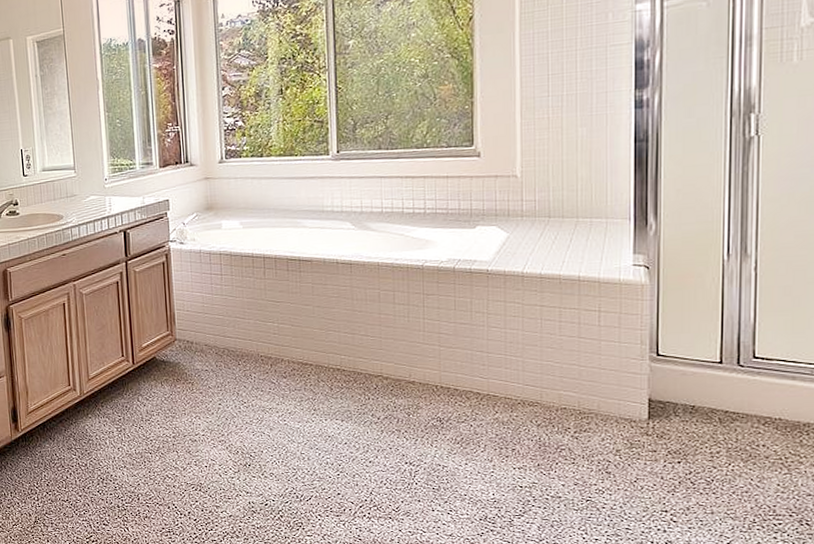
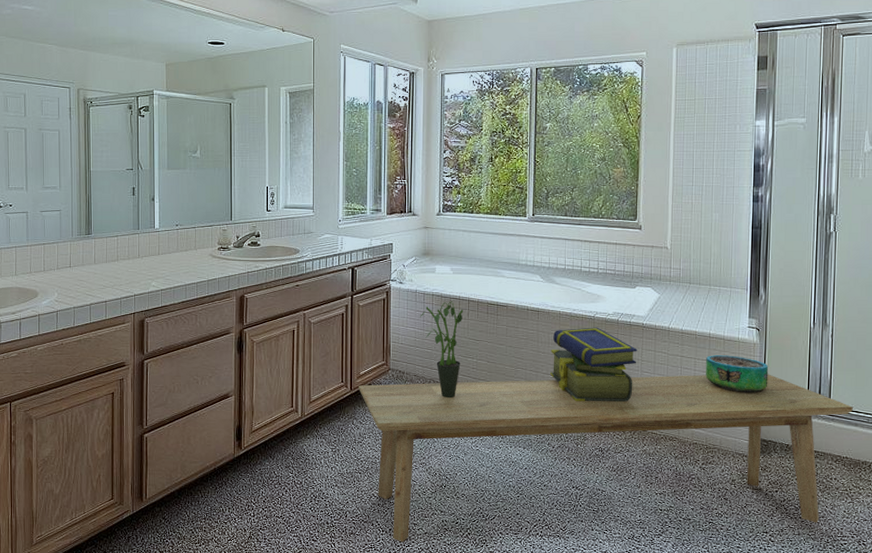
bench: none [142,321,789,526] -> present [359,374,853,543]
potted plant: none [207,258,259,369] -> present [420,300,464,399]
stack of books: none [369,278,482,366] -> present [549,327,637,402]
decorative bowl: none [575,301,664,345] -> present [706,355,769,393]

